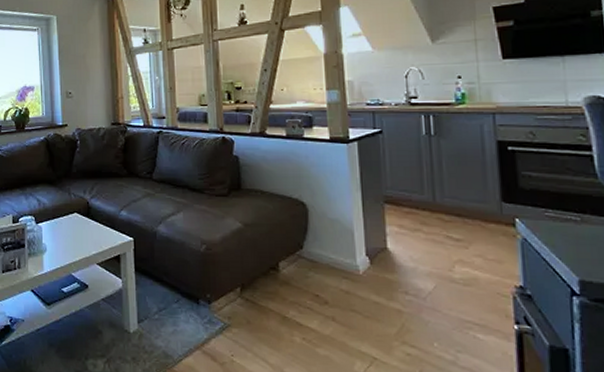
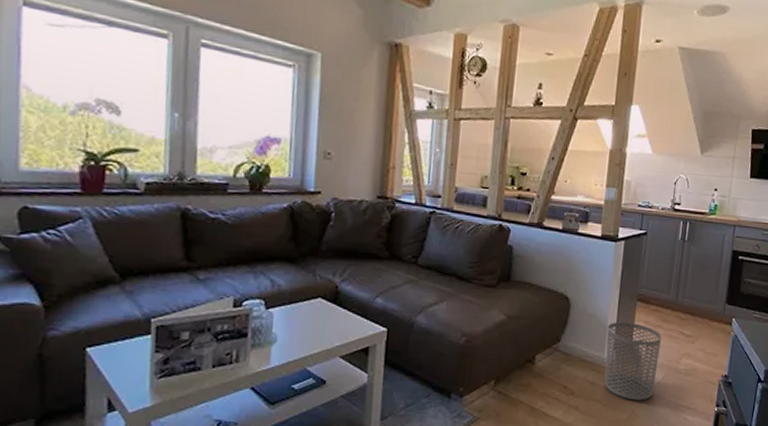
waste bin: none [354,227,425,313] -> present [604,322,662,401]

